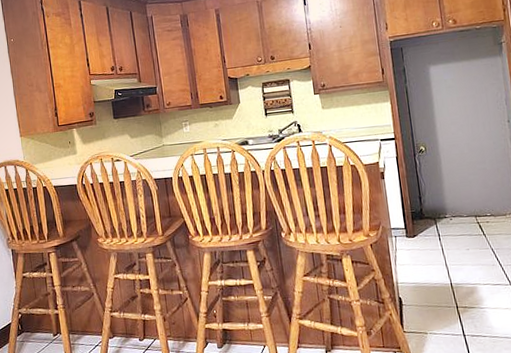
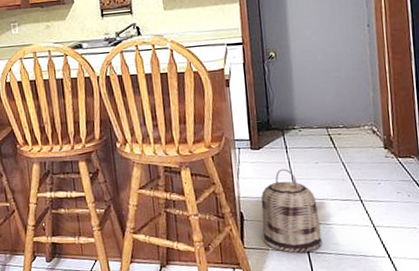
basket: none [417,255,477,337] -> present [261,168,322,254]

